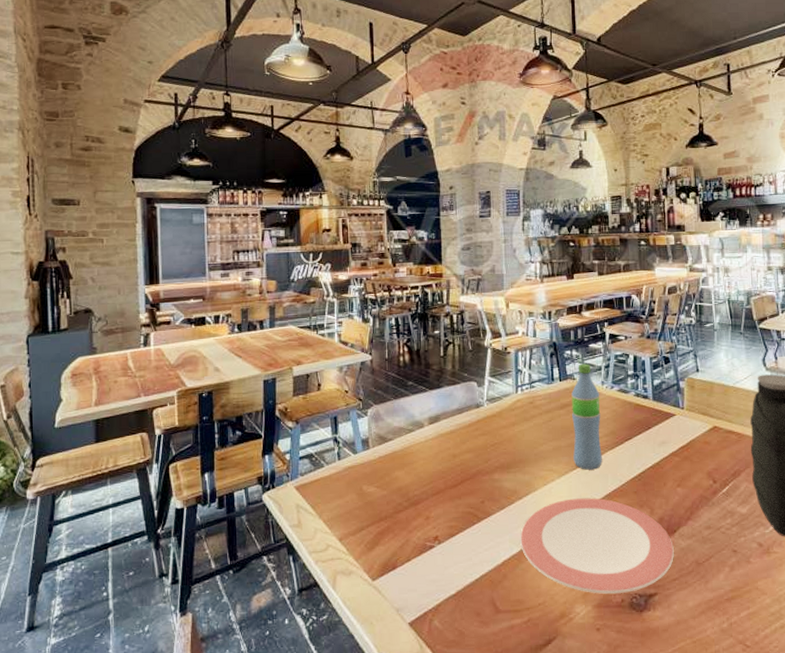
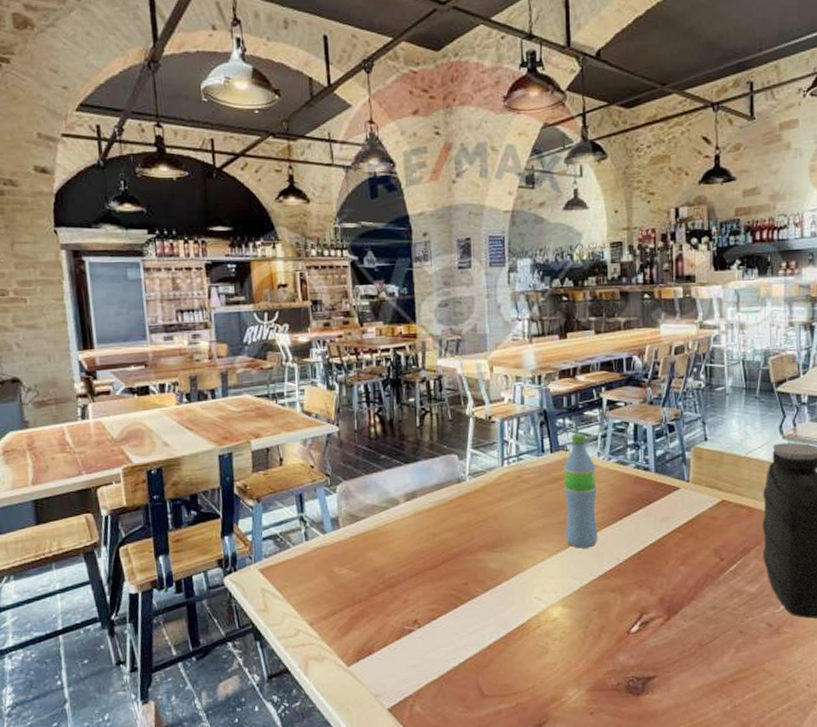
plate: present [520,498,674,594] -> none [507,578,675,677]

